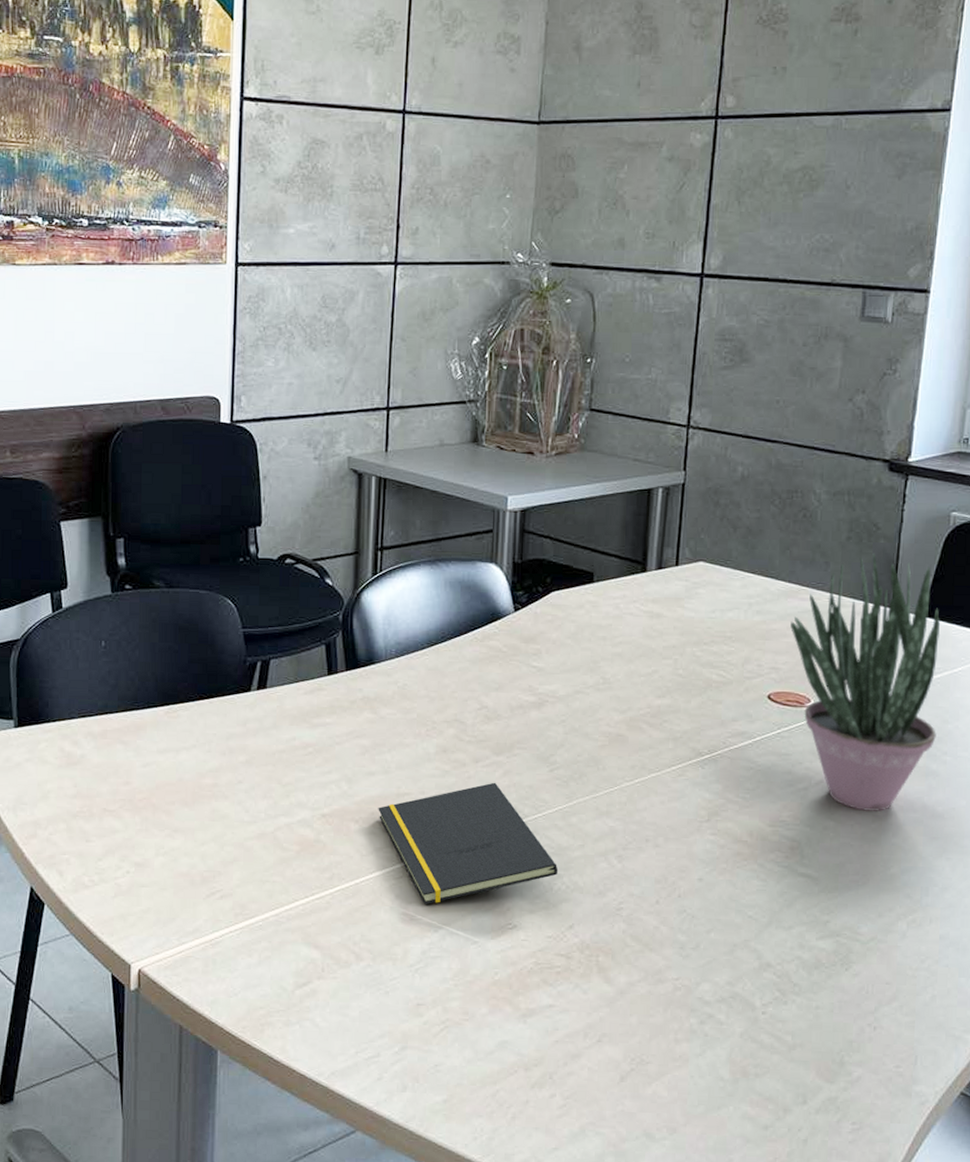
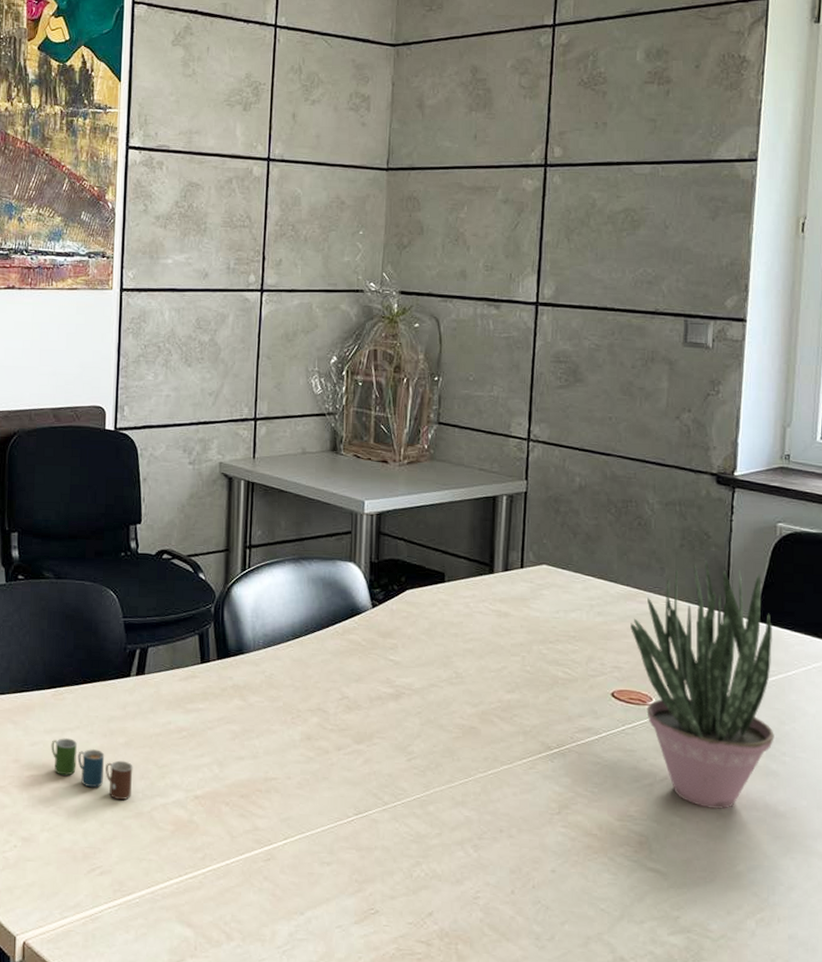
cup: none [165,758,255,821] -> present [51,738,133,800]
notepad: present [378,782,559,904] -> none [247,769,418,887]

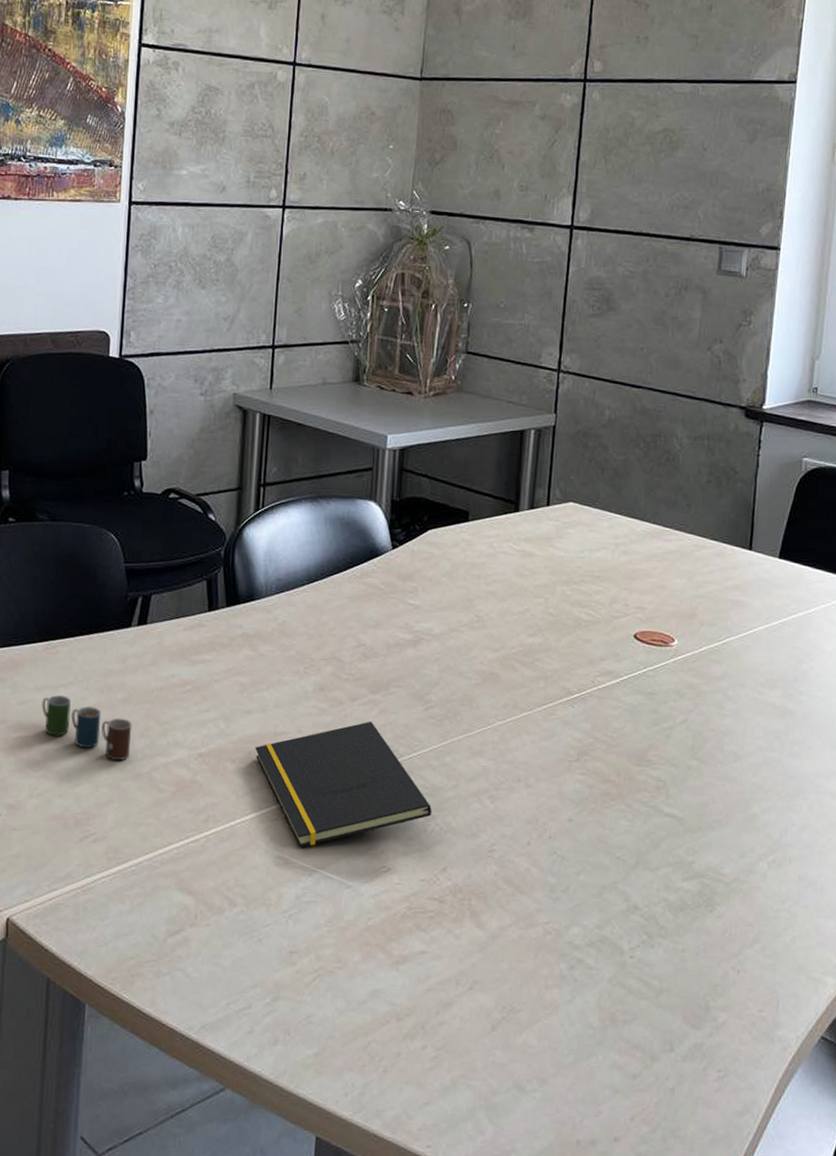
notepad: none [247,769,418,887] -> present [255,721,432,847]
potted plant: present [630,561,774,809] -> none [655,497,794,752]

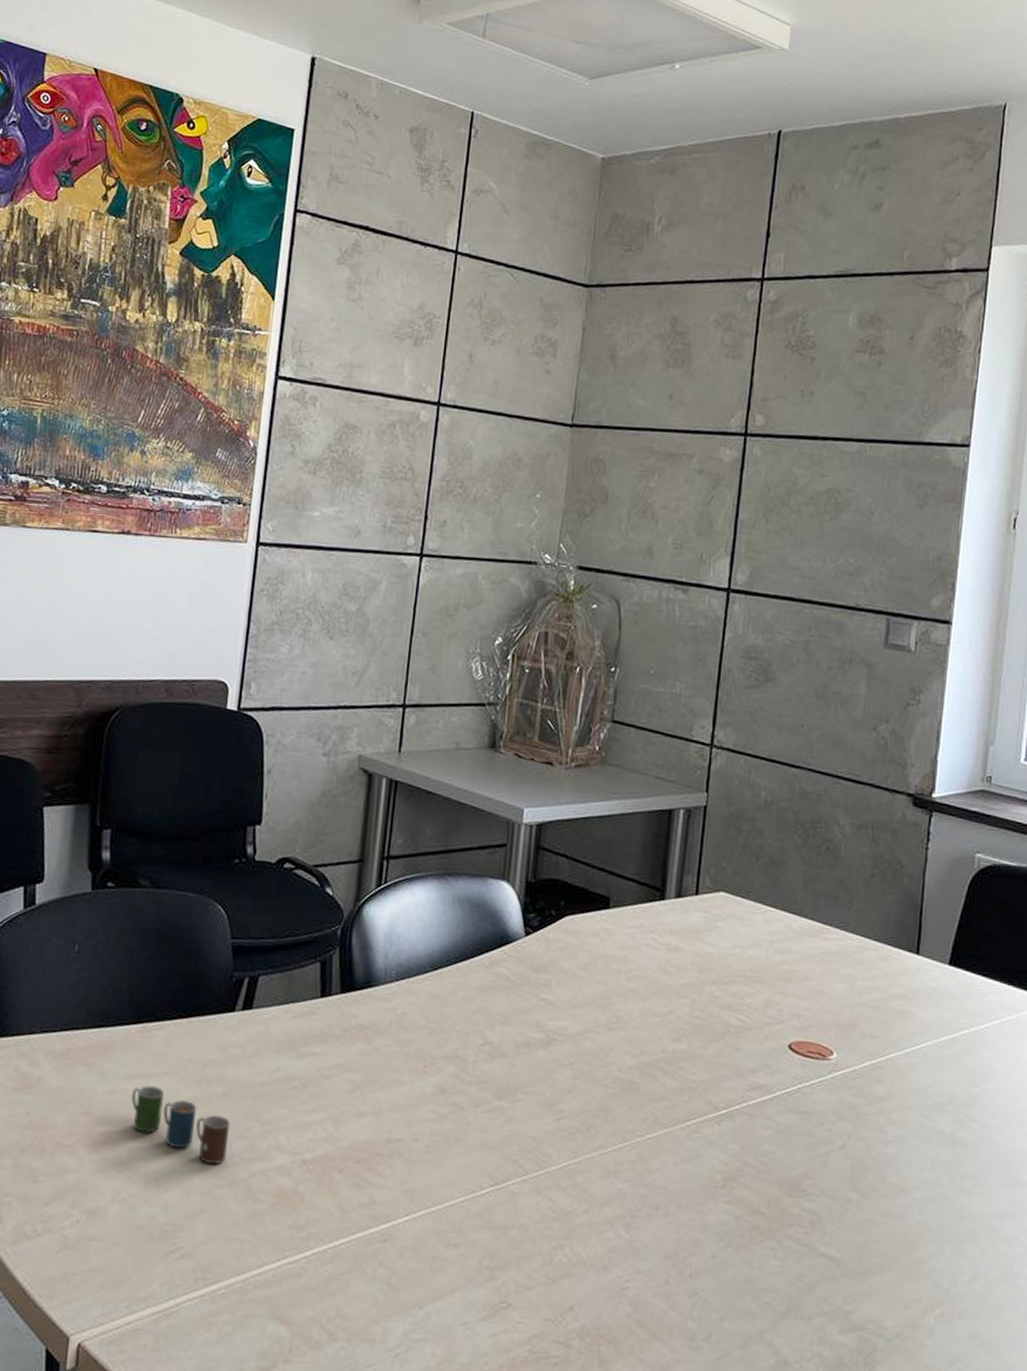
notepad: present [255,721,432,847] -> none [365,1131,560,1275]

